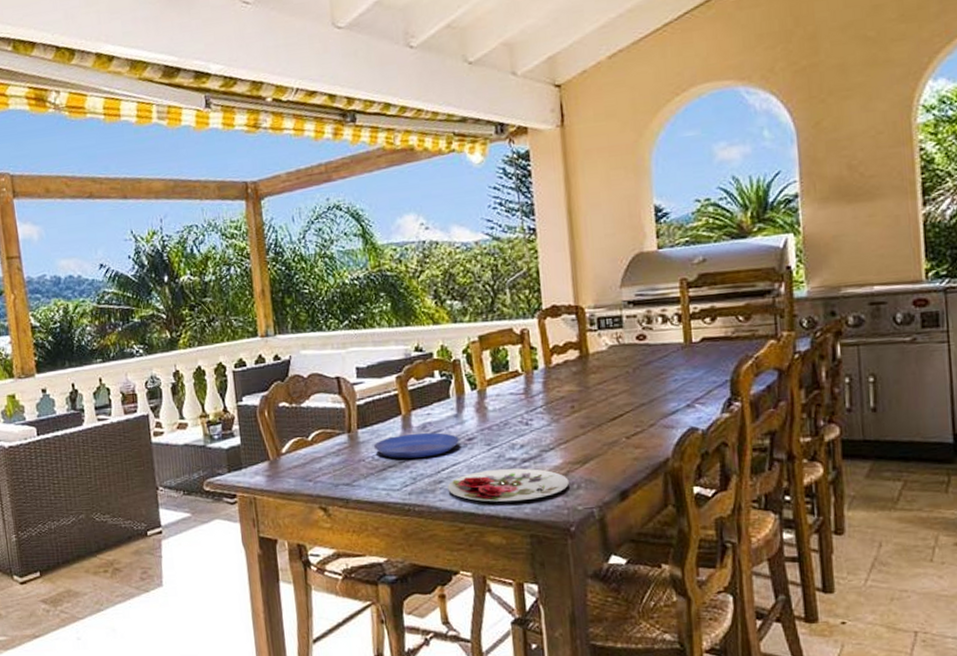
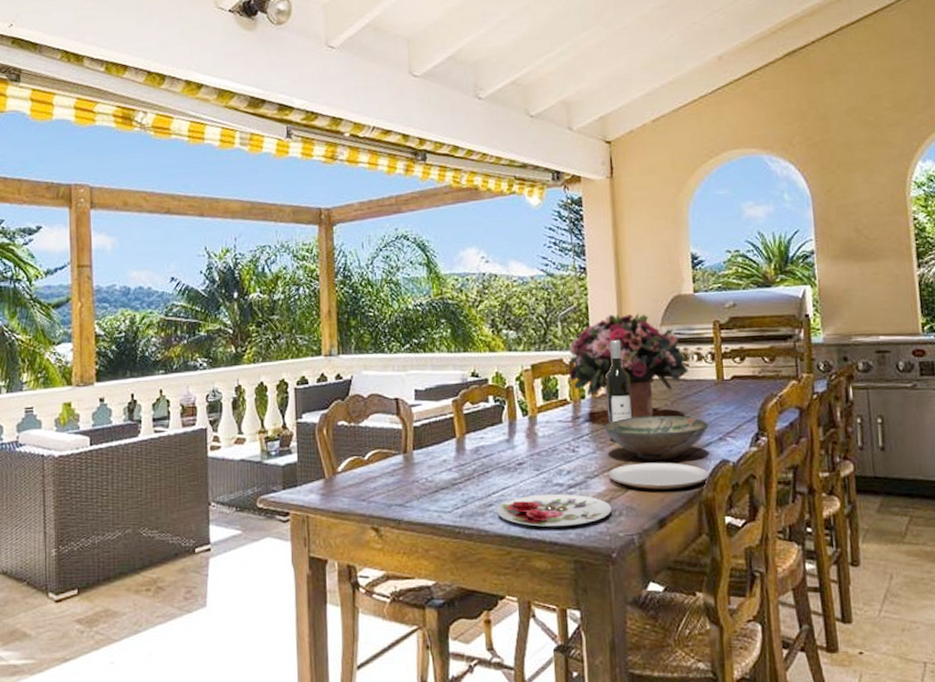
plate: present [374,432,460,459] -> none [428,456,511,481]
bouquet: none [513,275,653,389] -> present [563,313,689,419]
bottle: none [560,304,590,412] -> present [606,339,632,441]
bowl: none [560,383,675,431] -> present [604,415,709,461]
plate: none [565,432,675,461] -> present [609,462,709,490]

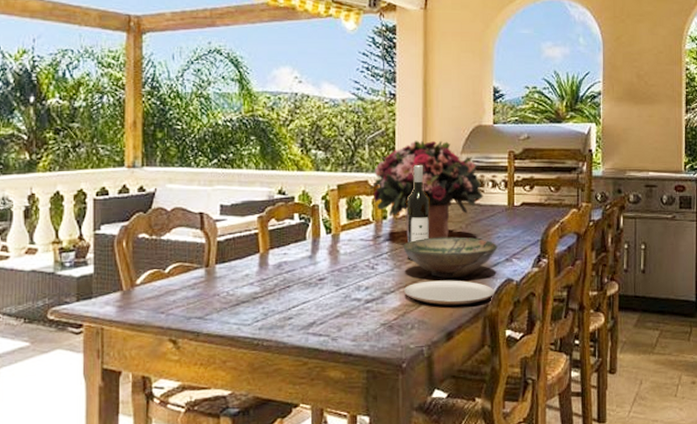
plate: present [497,493,612,528] -> none [296,308,404,340]

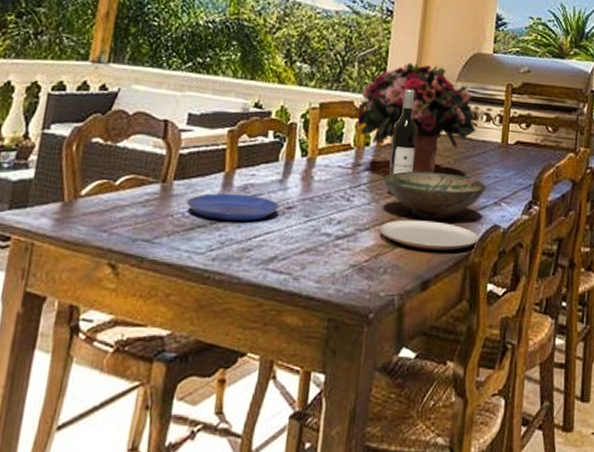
plate: none [230,272,312,295] -> present [187,193,280,221]

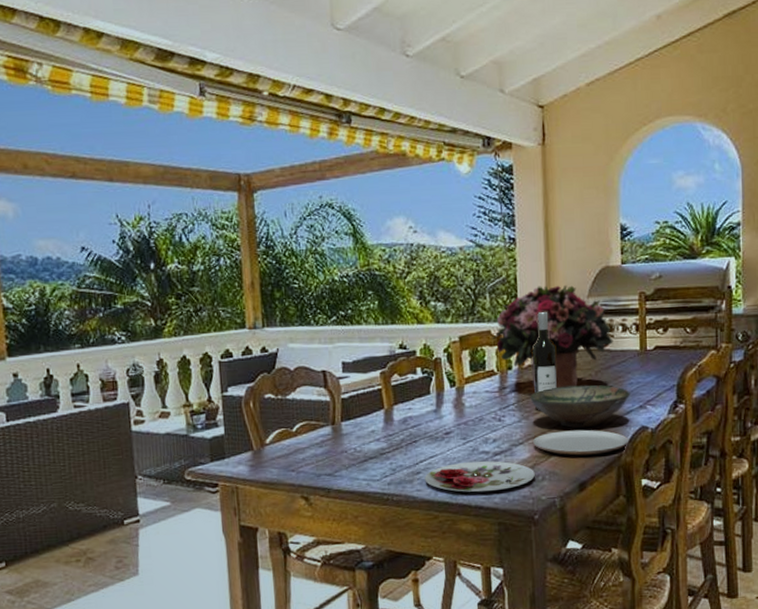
plate: present [187,193,280,221] -> none [357,426,438,451]
plate: none [255,243,377,281] -> present [424,461,535,493]

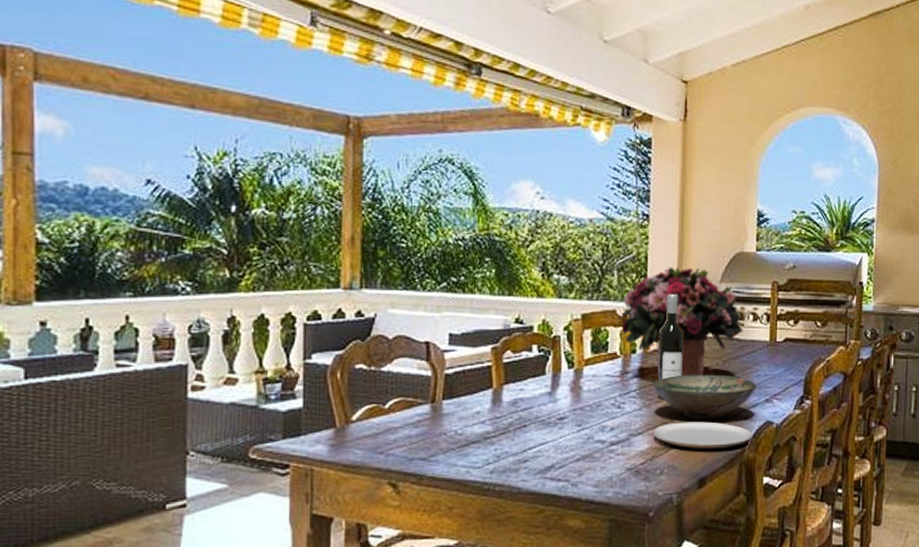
plate: present [424,461,535,493] -> none [532,450,653,485]

